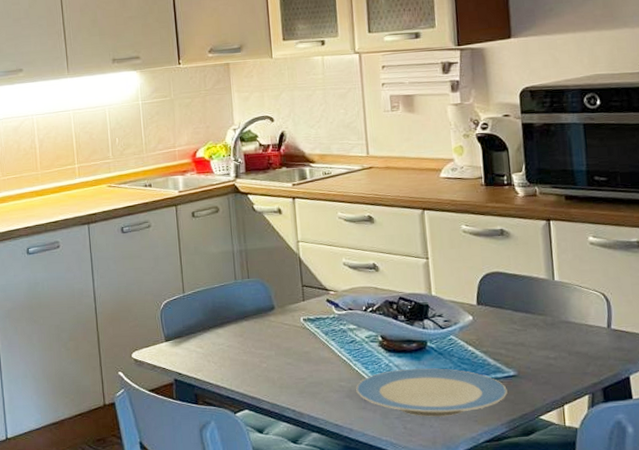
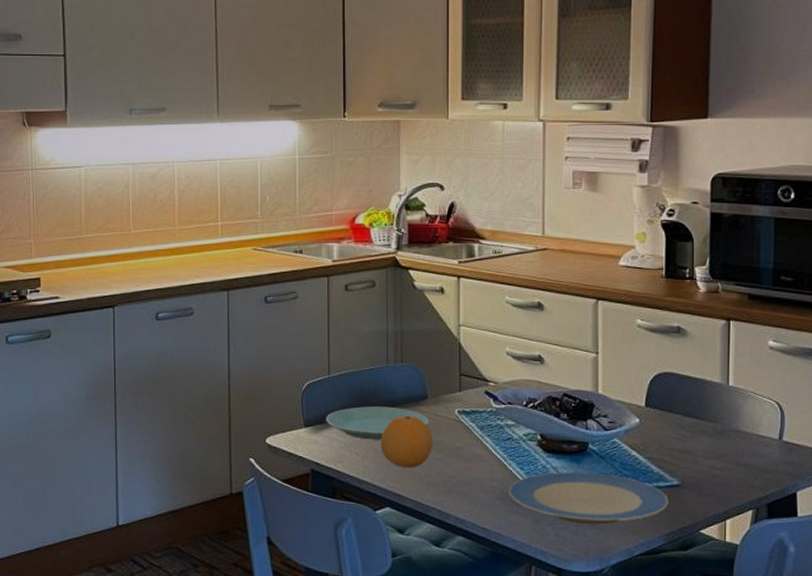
plate: none [184,318,277,350] -> present [326,406,429,440]
fruit: none [235,325,283,374] -> present [380,415,432,469]

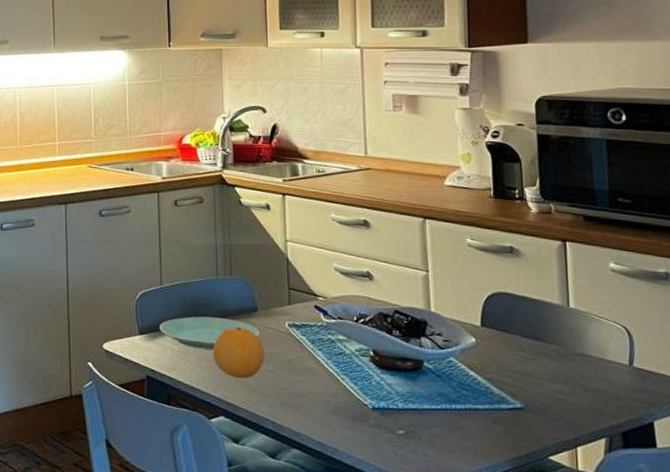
plate: present [509,471,669,525] -> none [343,389,513,446]

